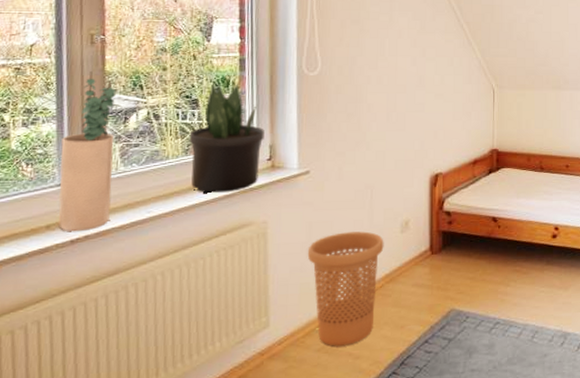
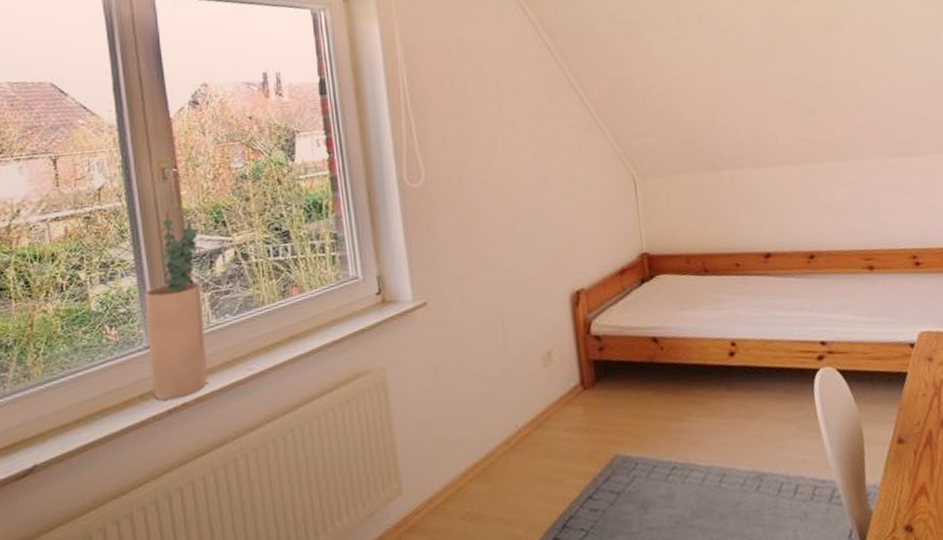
planter: present [189,84,265,194] -> none [284,207,370,340]
trash bin: present [307,231,384,347] -> none [436,369,526,512]

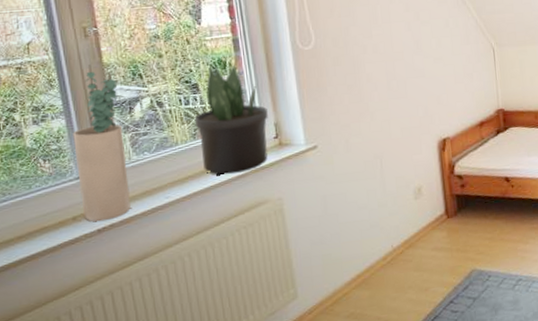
planter: none [284,207,370,340] -> present [194,65,268,175]

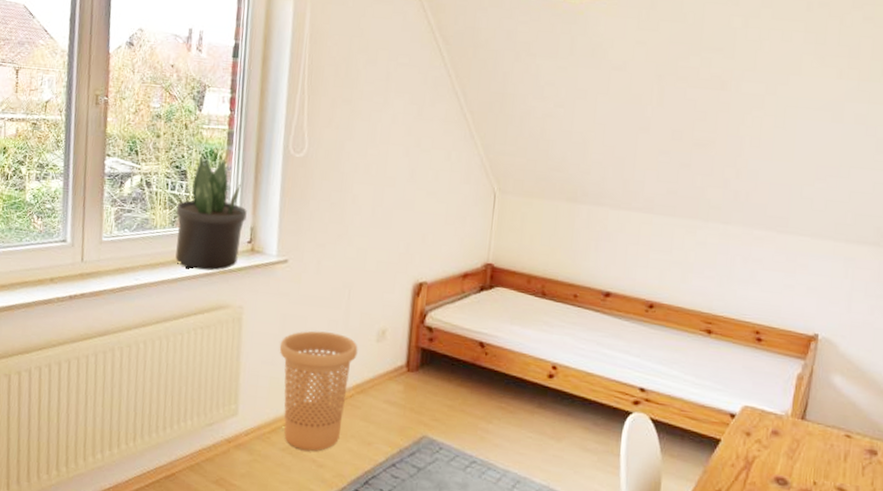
vase: present [73,65,131,223] -> none [60,132,115,289]
trash bin: none [325,200,400,312] -> present [279,331,358,451]

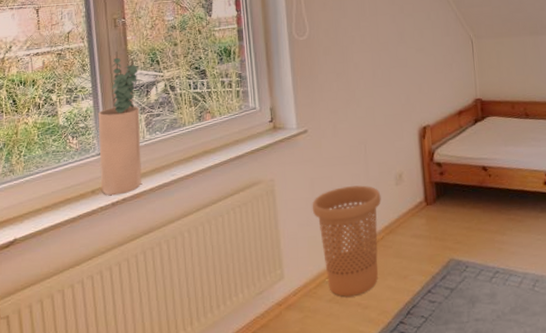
vase: none [60,132,115,289] -> present [98,52,141,196]
planter: present [175,156,247,271] -> none [201,53,265,156]

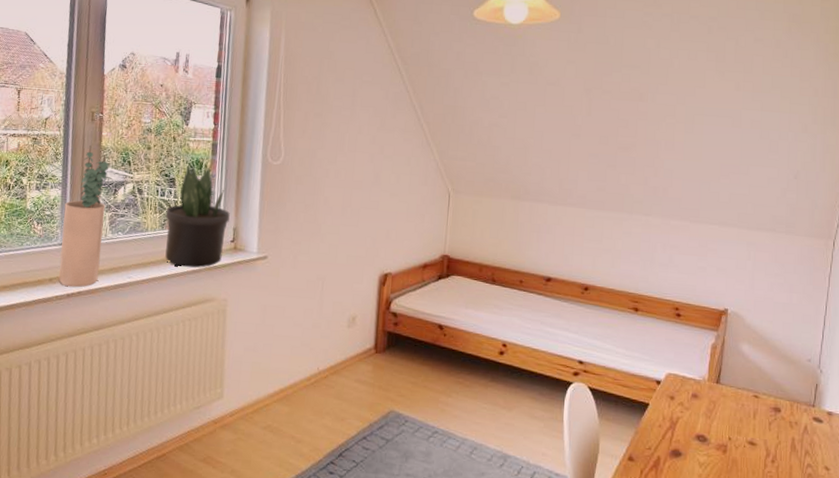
planter: none [201,53,265,156] -> present [165,165,230,268]
trash bin: present [312,185,381,297] -> none [260,319,331,428]

